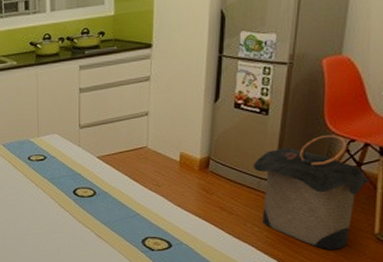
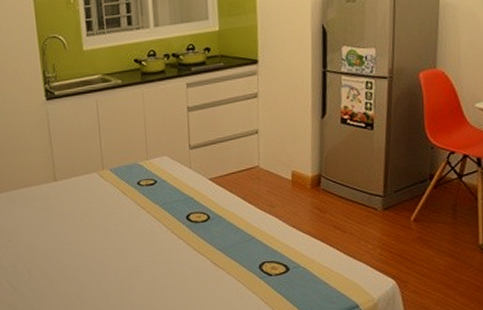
laundry hamper: present [254,134,371,250] -> none [363,147,472,263]

